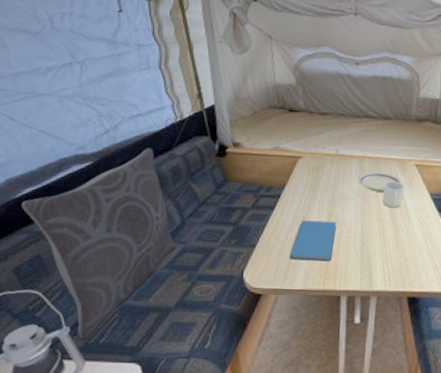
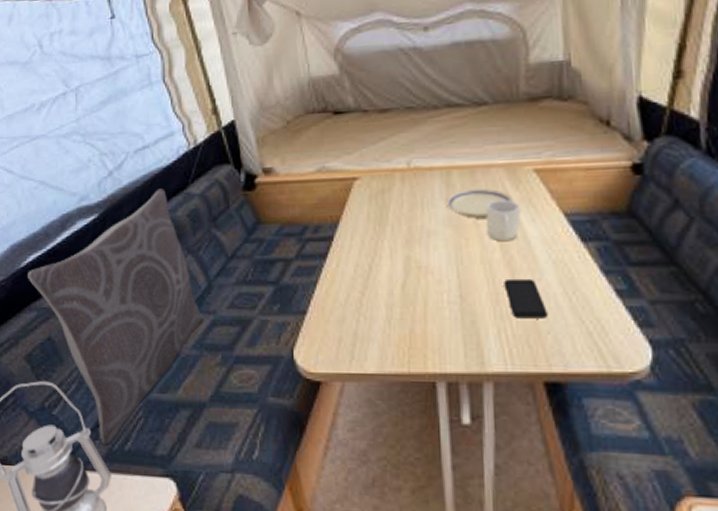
book: present [289,220,336,262] -> none [354,269,419,330]
mobile phone: none [390,232,414,258] -> present [504,280,548,319]

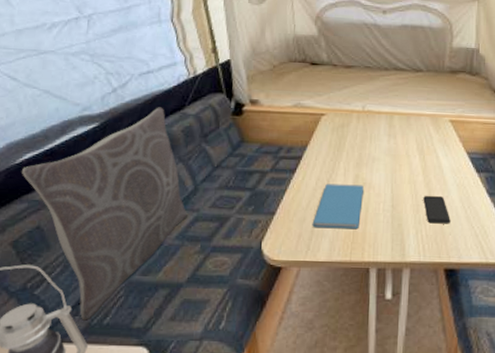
book: none [354,269,419,330] -> present [312,183,364,230]
plate: present [446,188,514,219] -> none [388,129,435,151]
mug: present [486,199,521,242] -> none [415,138,438,169]

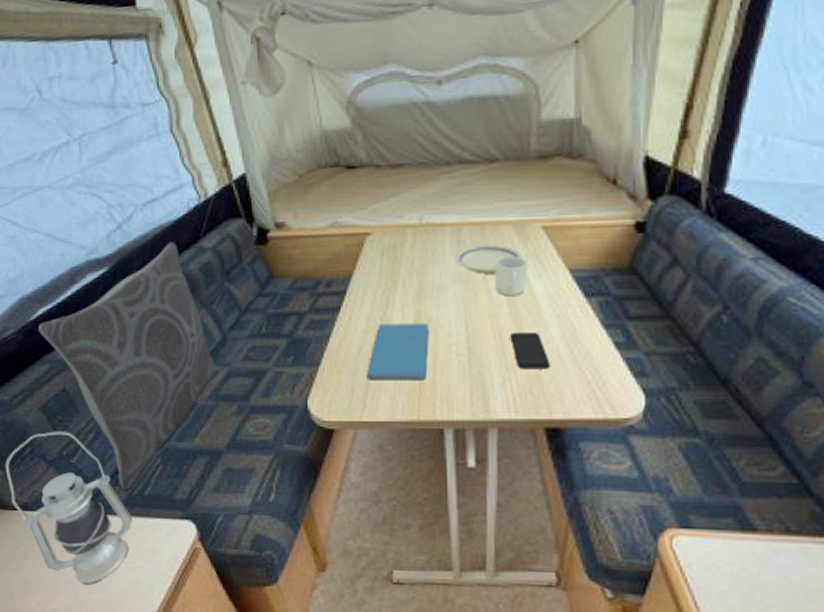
plate: none [388,129,435,151] -> present [456,244,522,274]
mug: none [415,138,438,169] -> present [495,255,528,297]

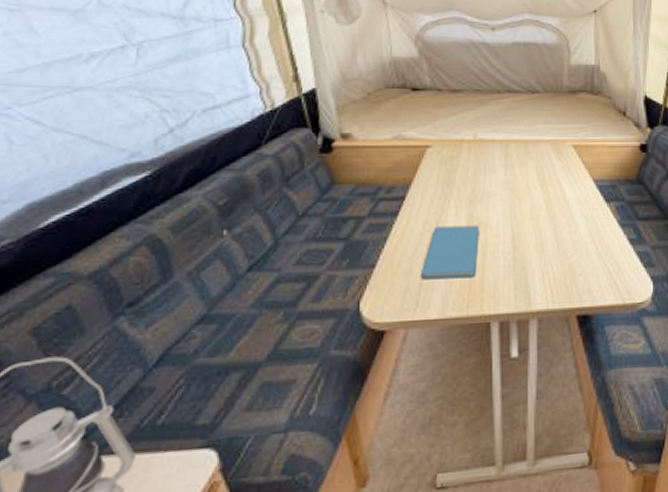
pillow: present [38,242,218,491] -> none [47,148,266,423]
plate: present [456,244,522,274] -> none [504,158,557,183]
mug: present [495,255,528,297] -> none [536,167,562,202]
mobile phone: present [510,333,550,369] -> none [548,232,580,264]

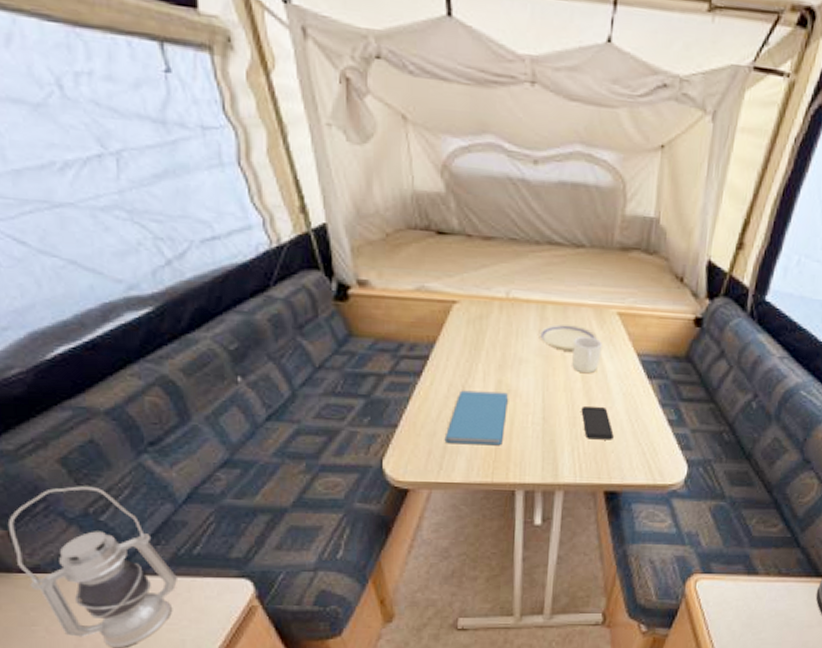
plate: none [504,158,557,183] -> present [539,323,598,352]
mug: none [536,167,562,202] -> present [572,335,602,374]
mobile phone: none [548,232,580,264] -> present [581,407,614,440]

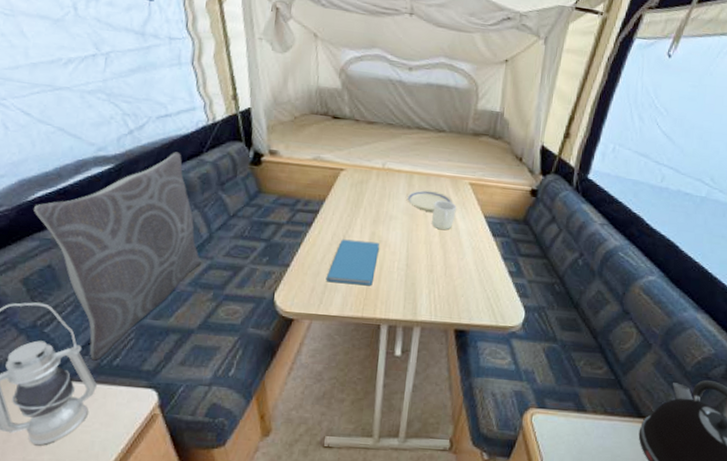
pillow: none [56,287,286,550] -> present [34,152,201,361]
mobile phone: present [581,407,614,440] -> none [438,257,464,286]

